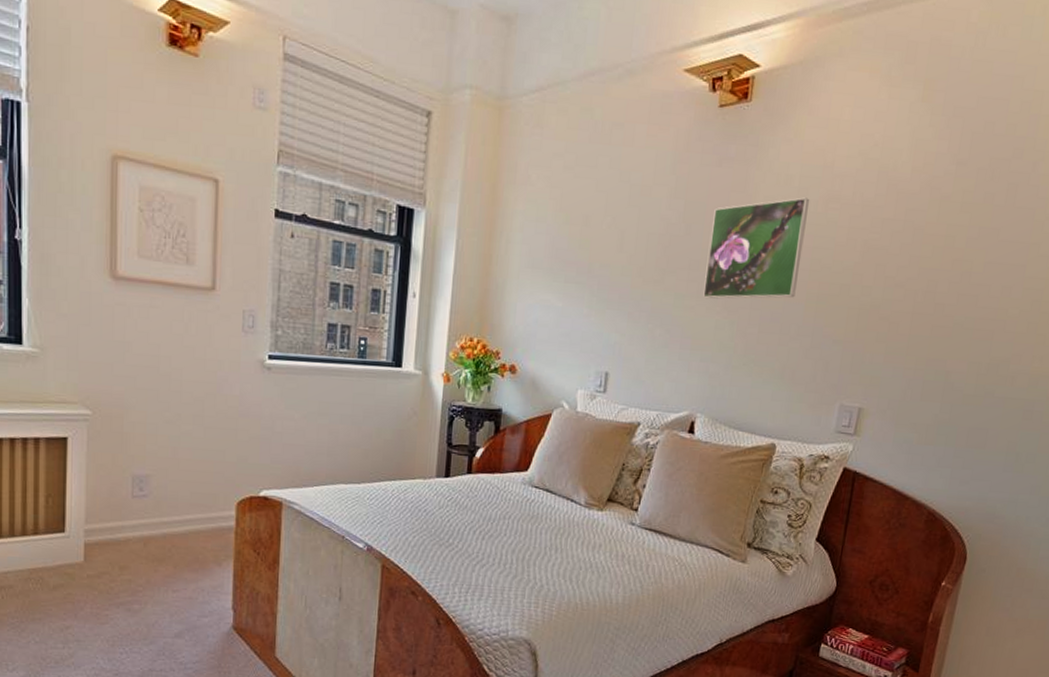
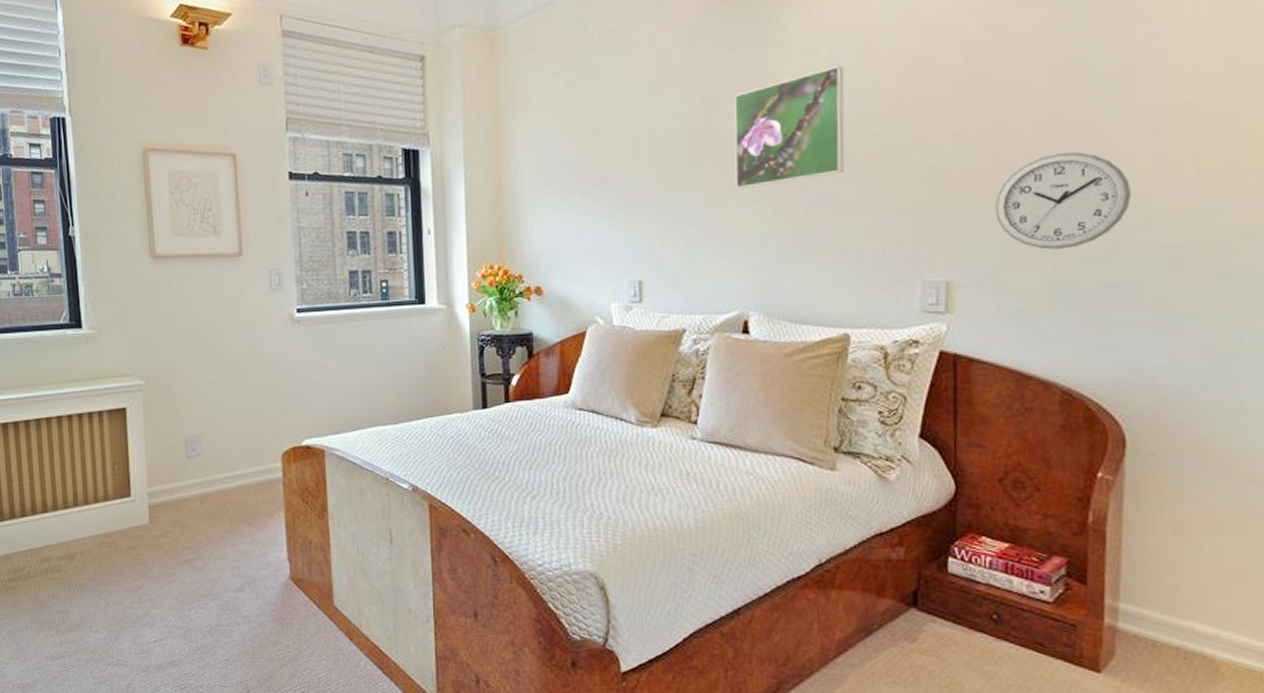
wall clock: none [906,308,1009,392] -> present [995,152,1132,250]

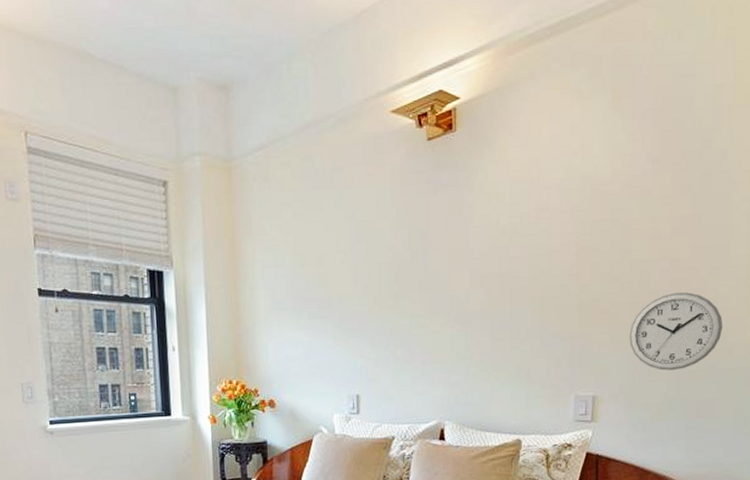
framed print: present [734,65,845,189] -> none [435,211,521,315]

